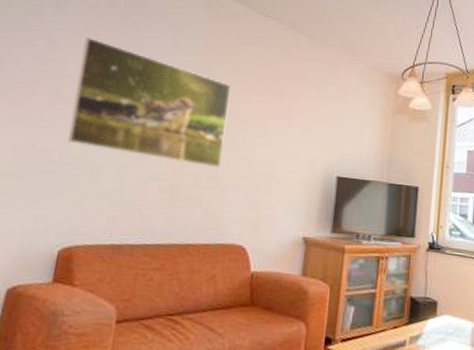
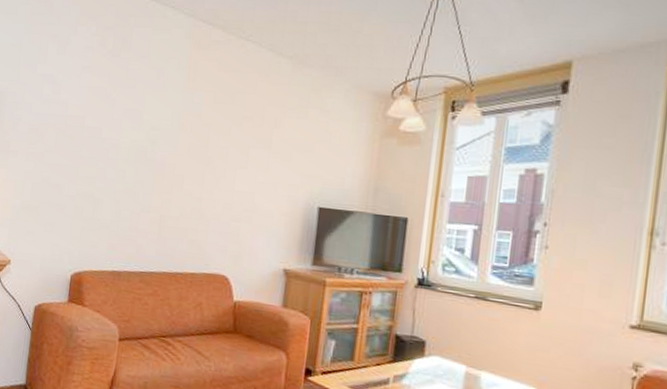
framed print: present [68,37,231,167] -> none [73,78,212,199]

